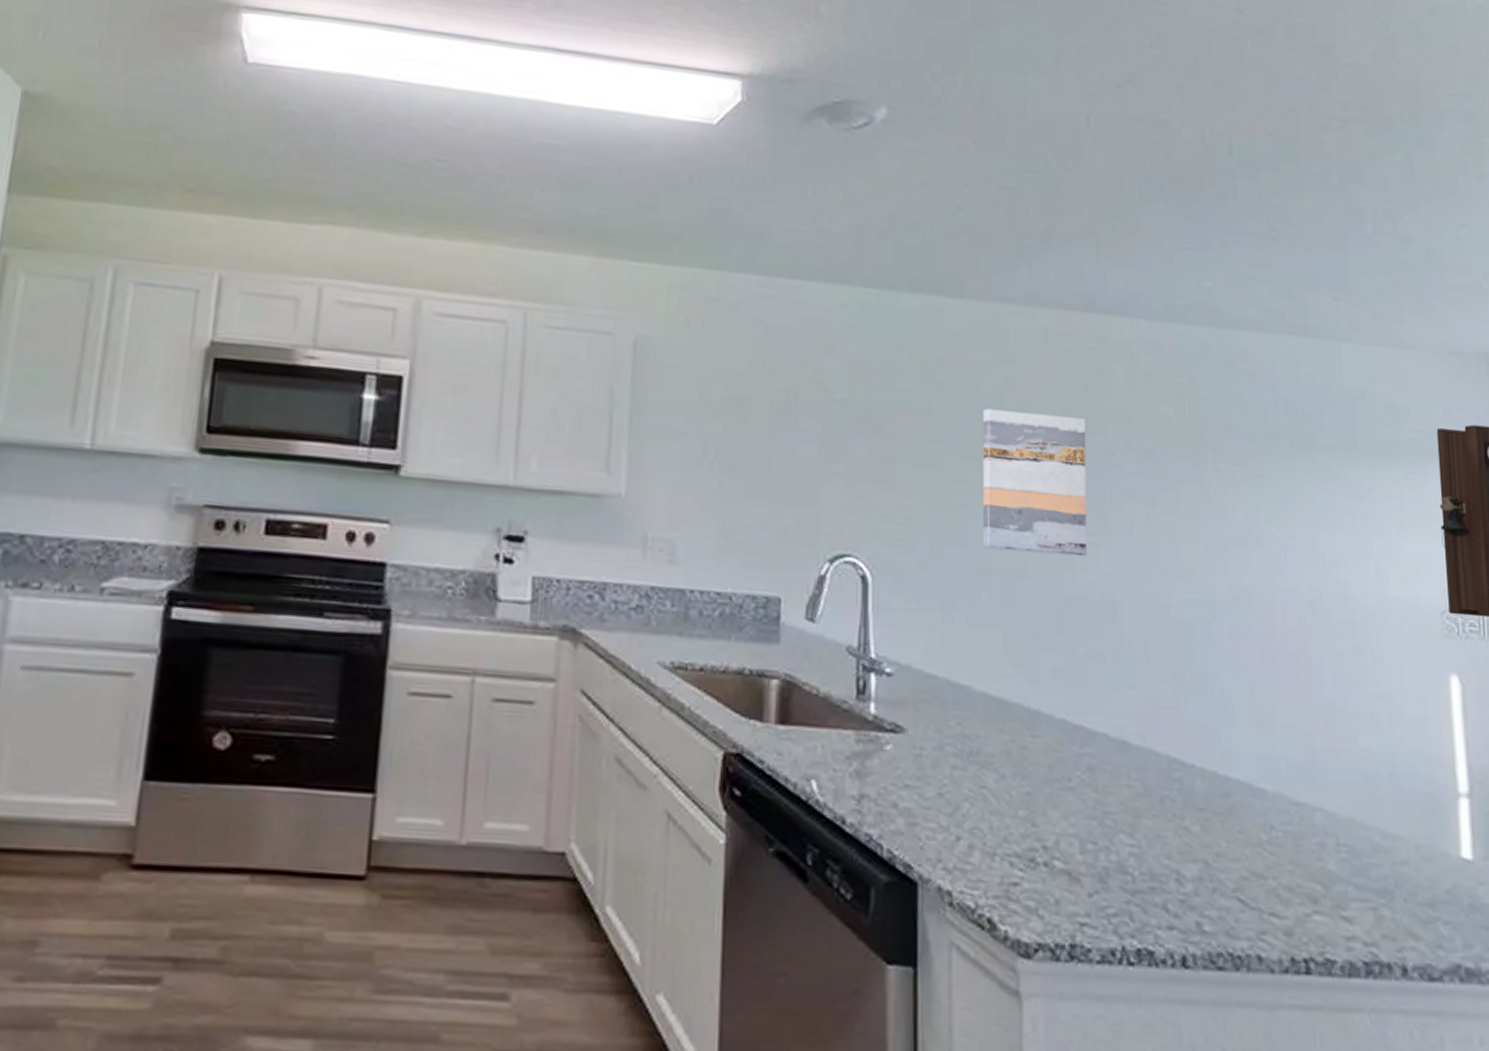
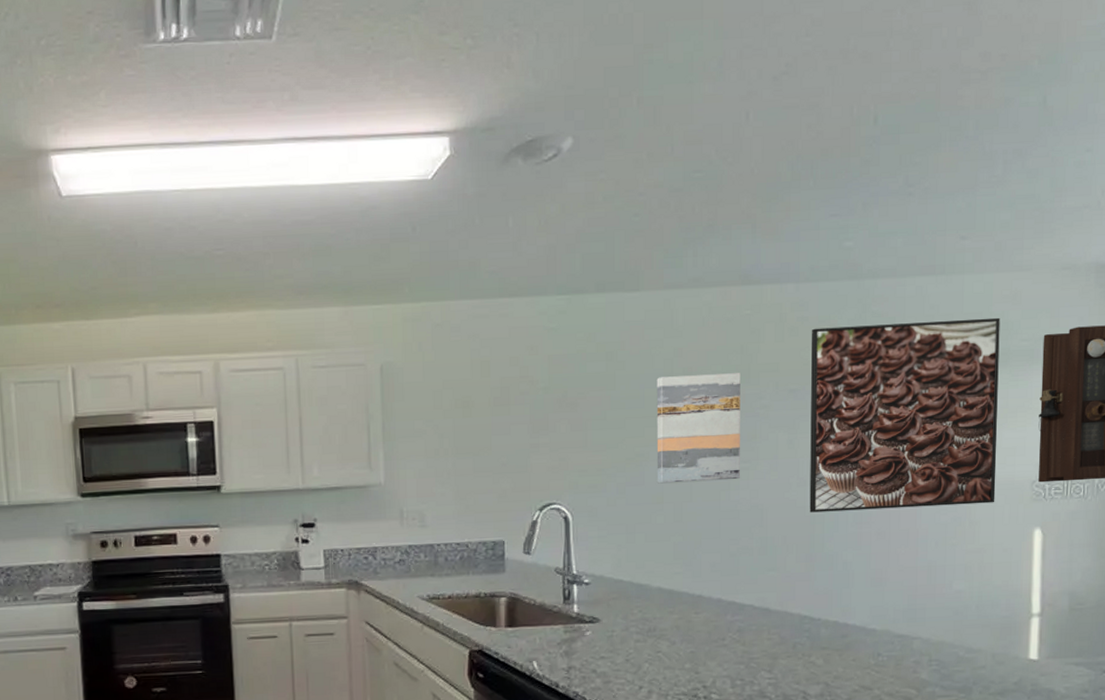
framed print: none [1168,378,1400,634] -> present [809,317,1000,513]

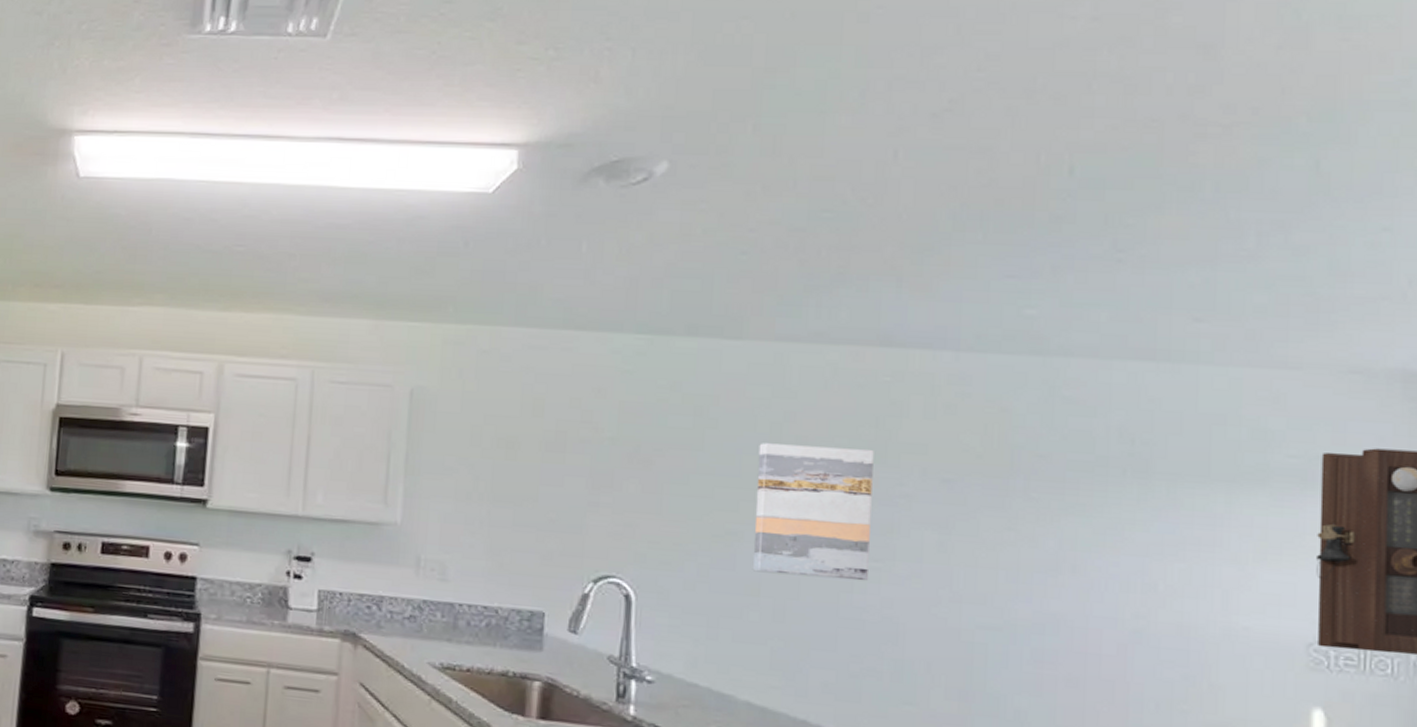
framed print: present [809,317,1000,513] -> none [966,408,1255,664]

